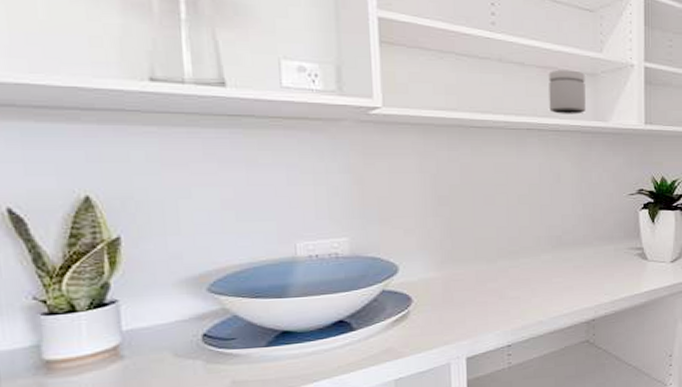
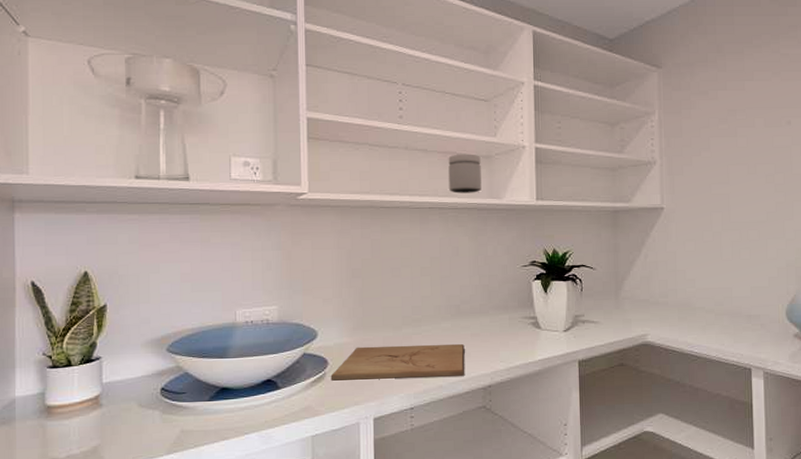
cutting board: none [415,277,567,319] -> present [330,344,465,381]

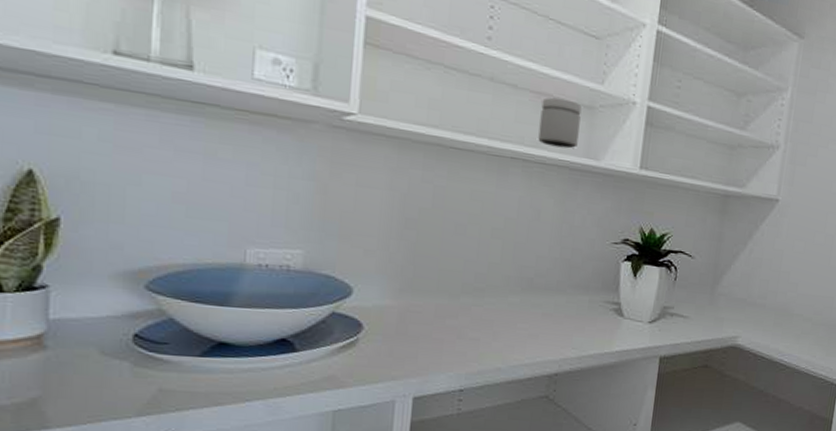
cutting board: present [330,344,465,381] -> none [364,312,533,360]

